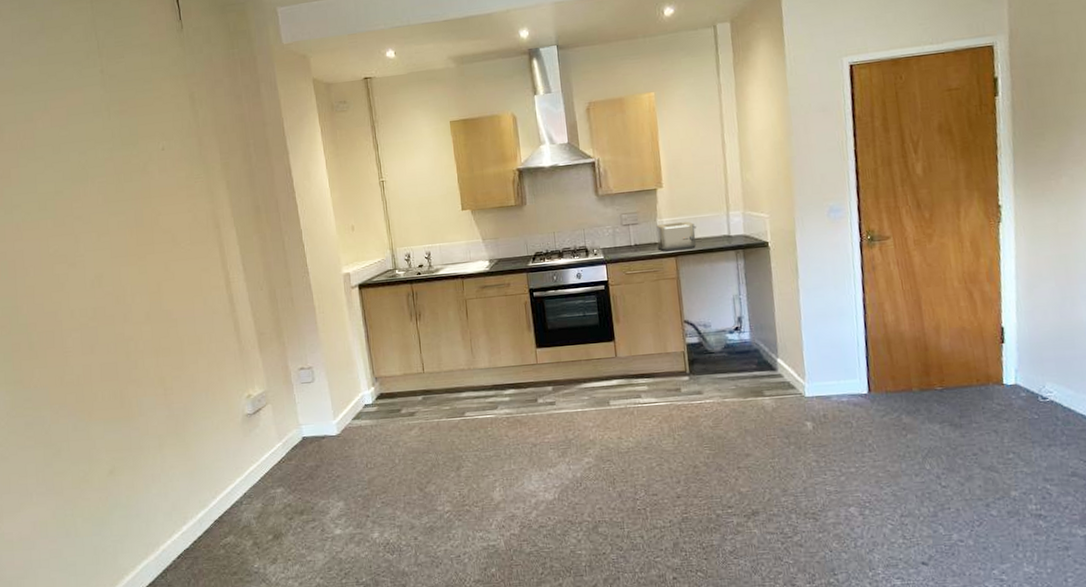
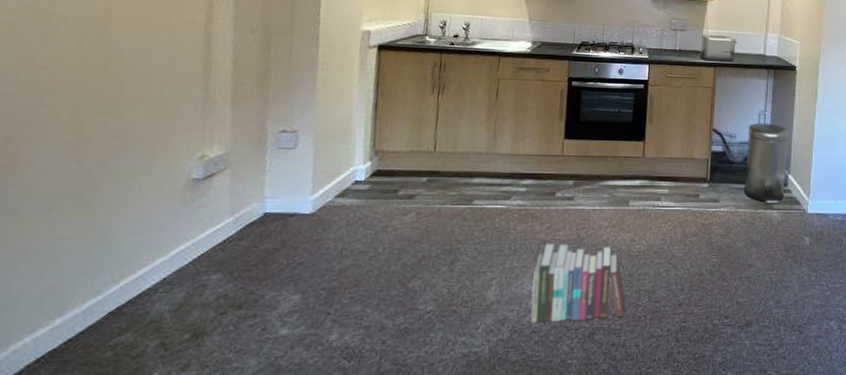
books: none [531,445,624,519] -> present [531,243,625,324]
pedal bin: none [723,307,775,390] -> present [744,122,789,203]

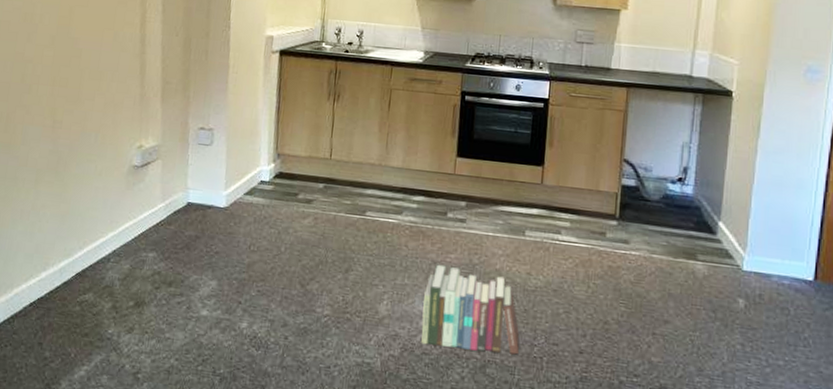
toaster: present [699,34,737,62] -> none [609,49,656,83]
pedal bin: present [744,122,789,203] -> none [661,156,721,254]

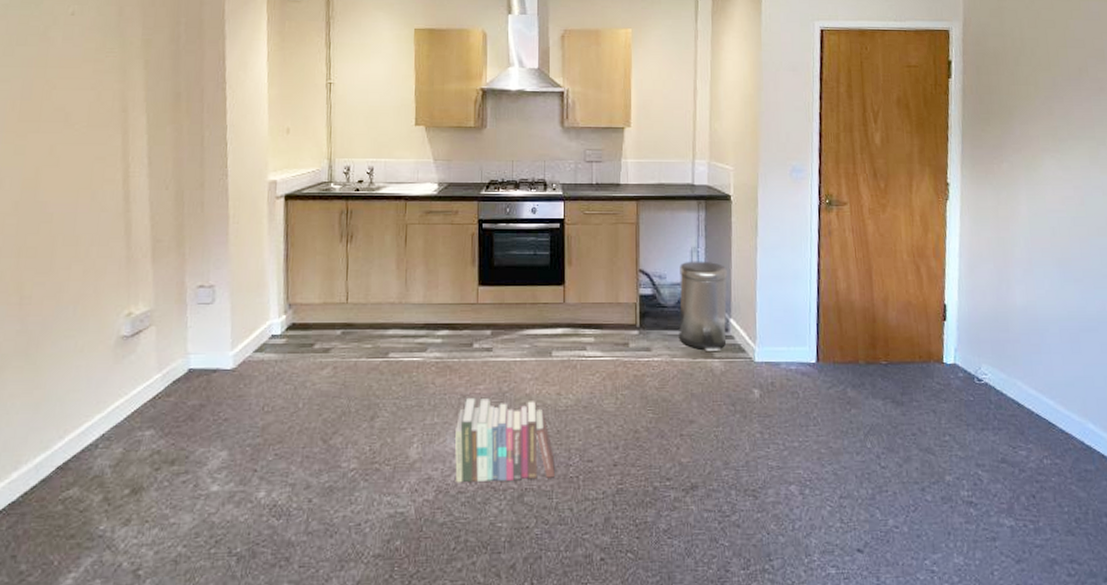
pedal bin: none [661,156,721,254] -> present [679,261,727,351]

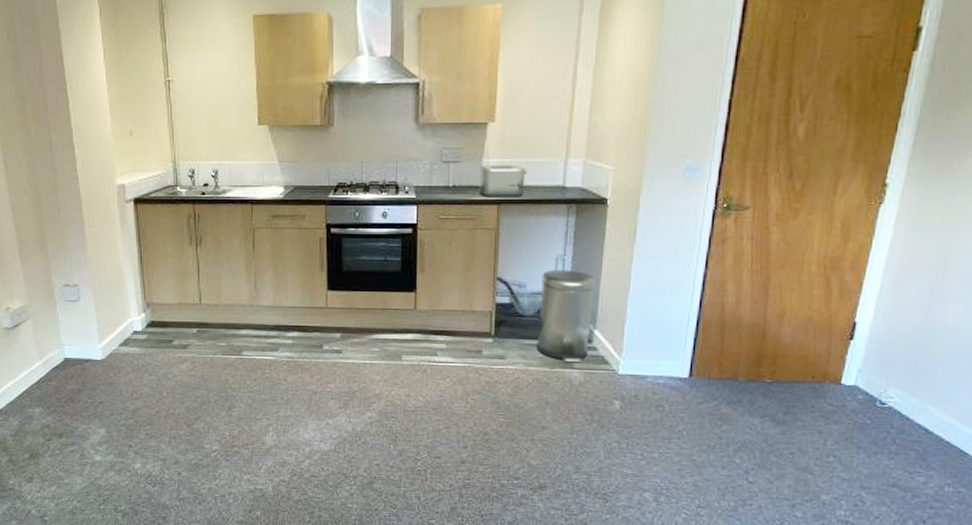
books: present [455,397,555,483] -> none [308,394,403,470]
toaster: none [619,164,661,195] -> present [479,164,527,198]

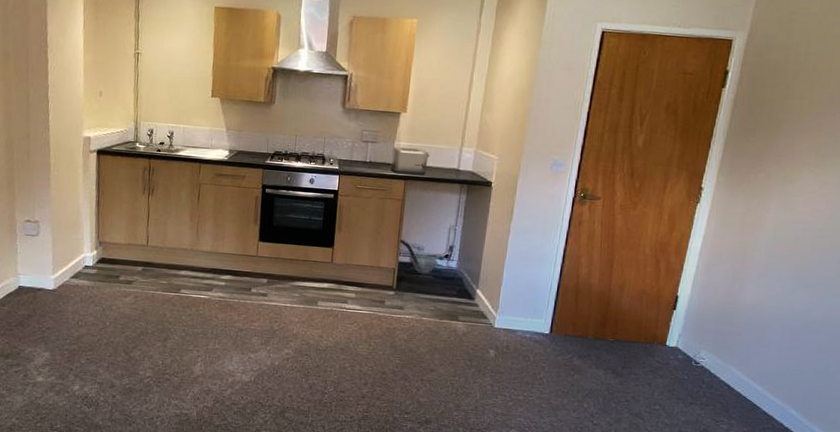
pedal bin: present [537,269,596,362] -> none [430,237,480,315]

